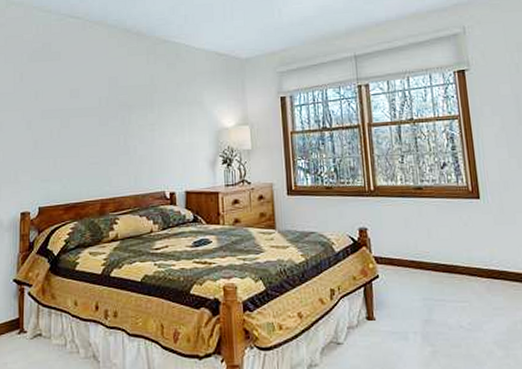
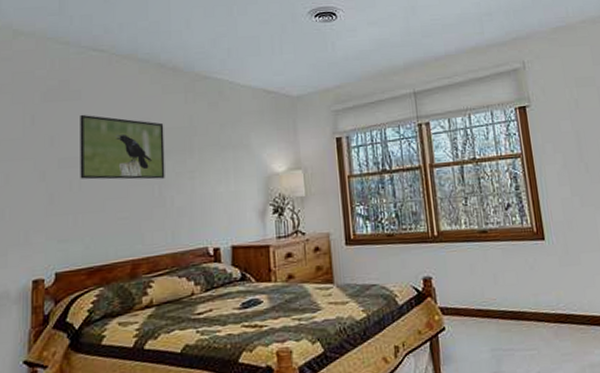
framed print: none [59,72,130,131] -> present [80,114,165,180]

